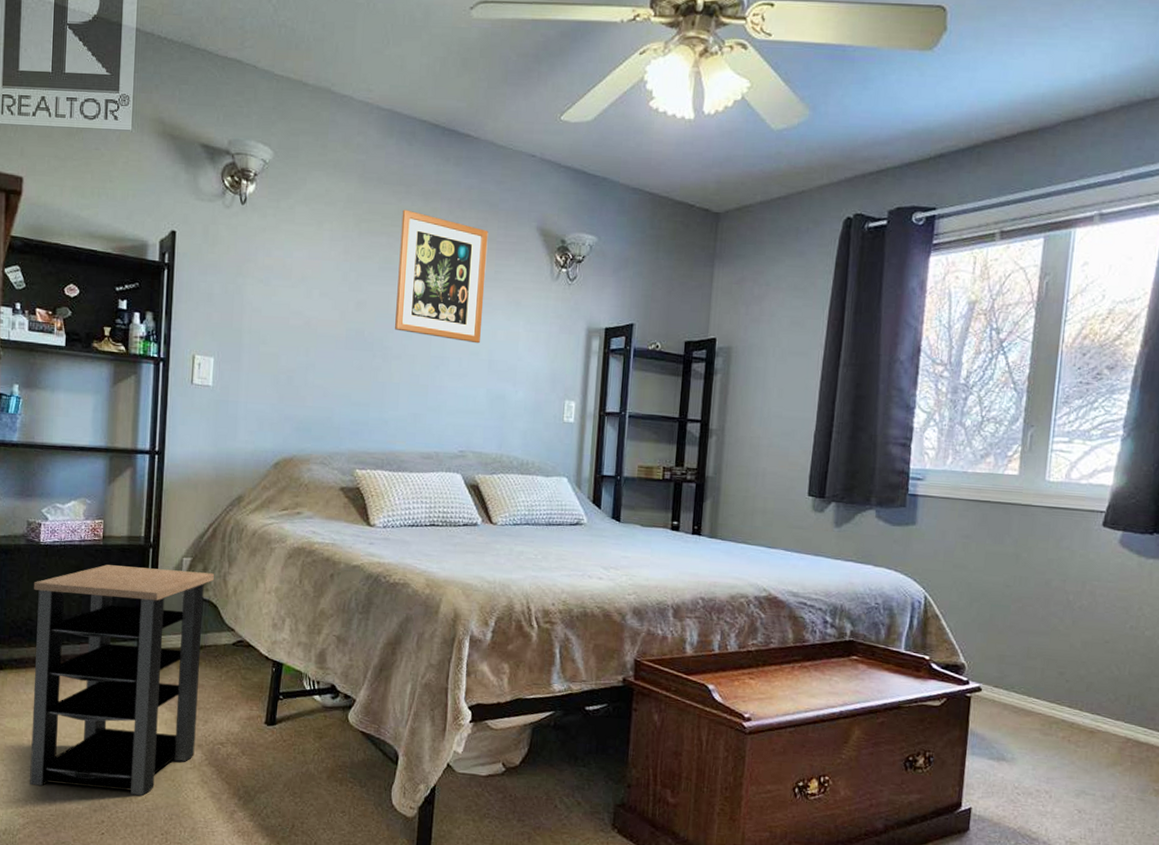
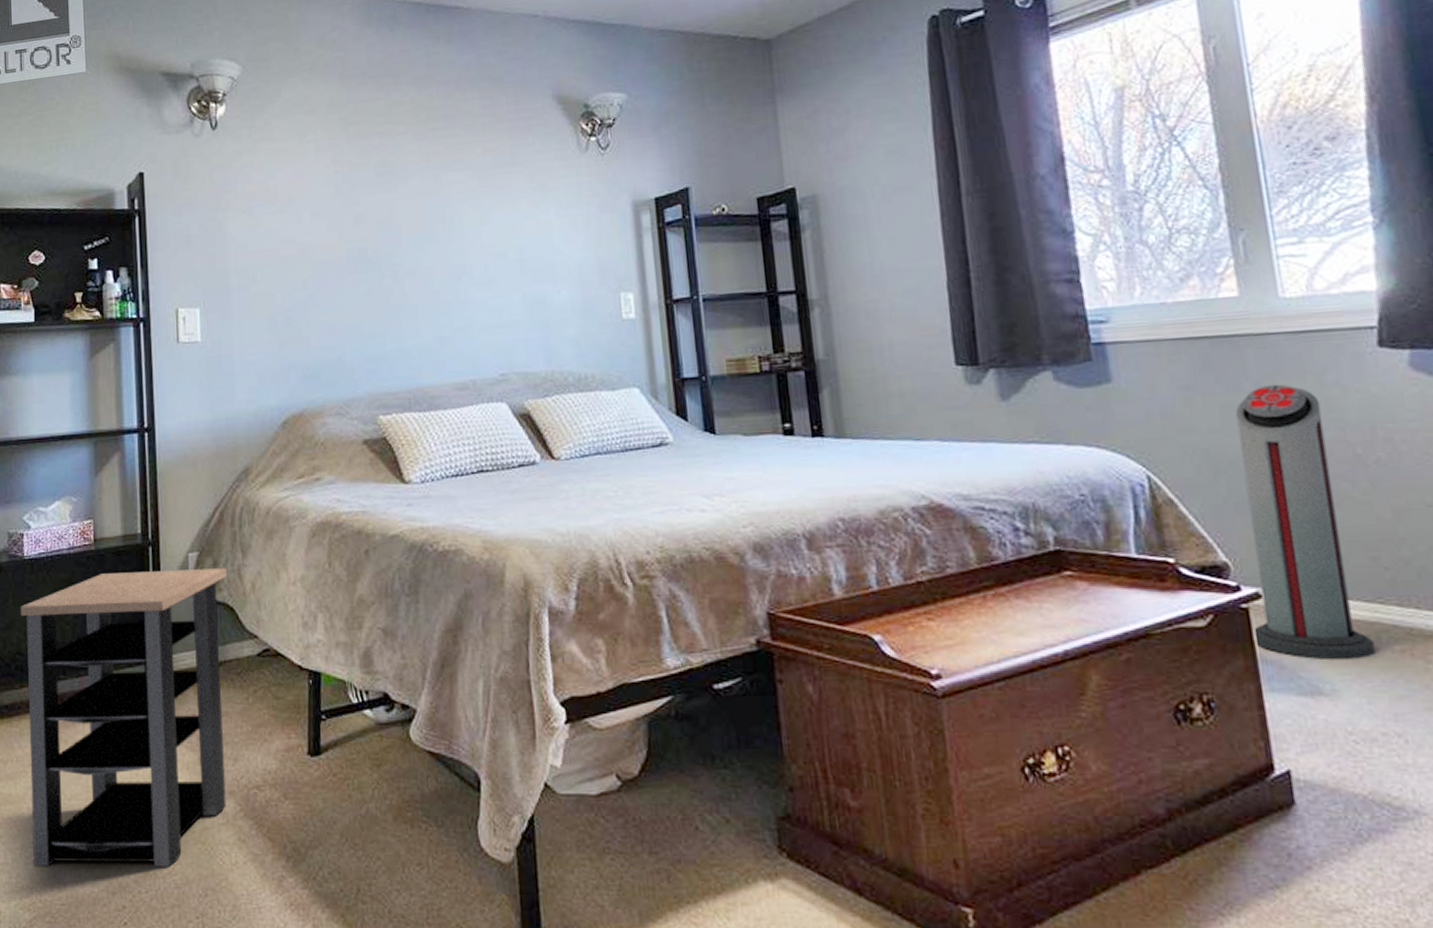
wall art: present [395,209,489,344] -> none [393,102,506,243]
air purifier: none [968,542,1054,740] -> present [1235,384,1375,661]

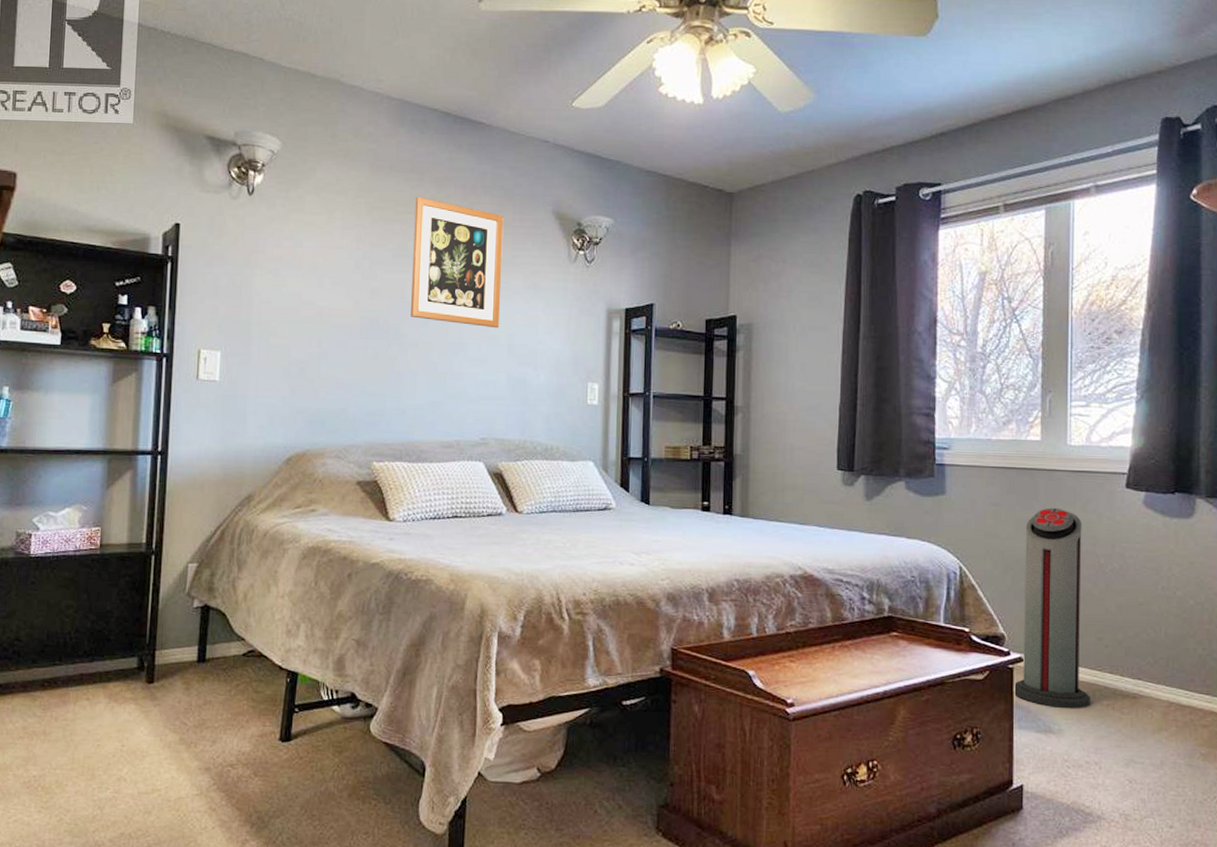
side table: present [20,568,227,867] -> none [15,575,222,829]
wall art: none [393,102,506,243] -> present [411,196,504,329]

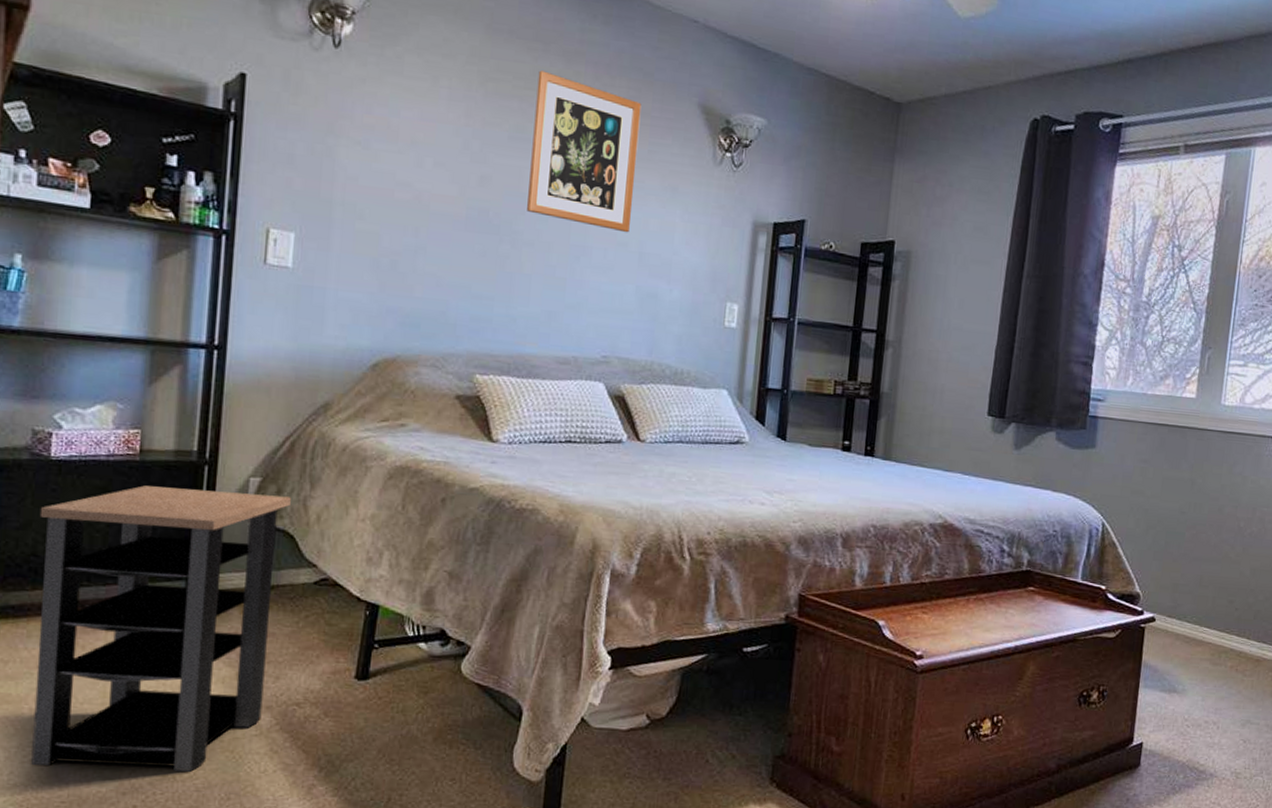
side table: none [15,575,222,829] -> present [31,485,291,772]
air purifier: present [1013,507,1090,709] -> none [1142,467,1227,670]

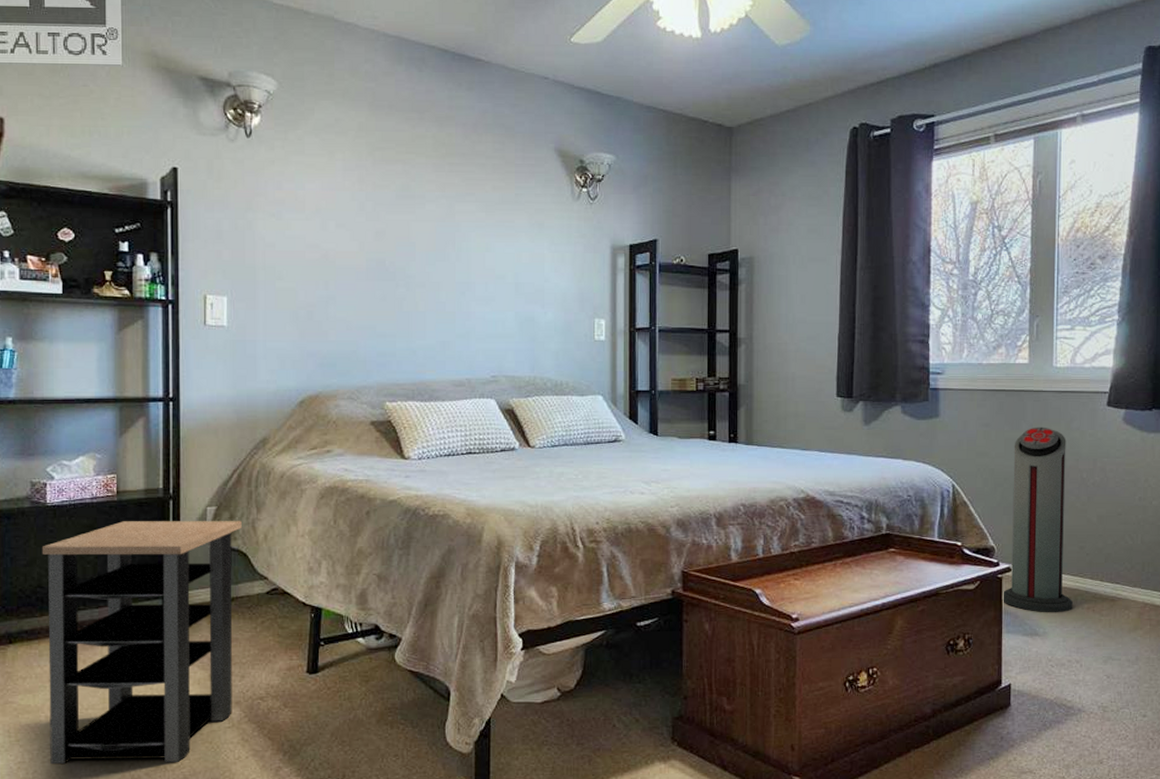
wall art: present [527,70,642,233] -> none [417,136,506,267]
air purifier: none [1142,467,1227,670] -> present [1002,427,1073,613]

